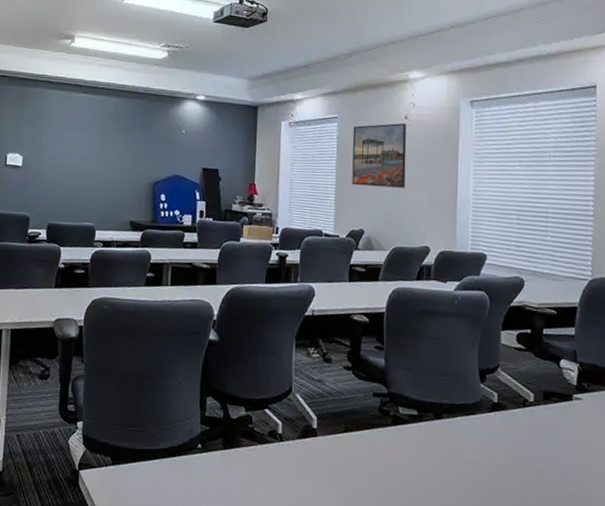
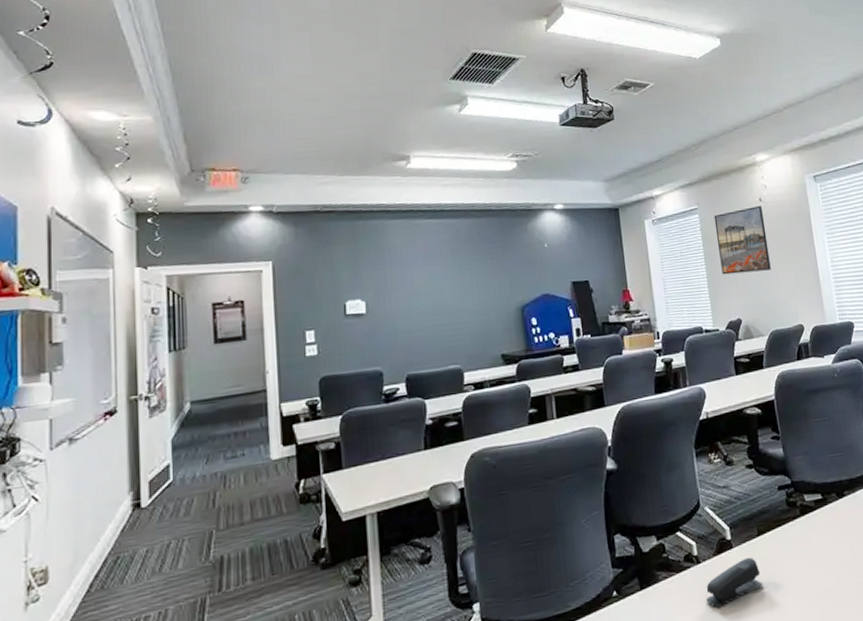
stapler: none [283,448,342,484] -> present [706,557,763,608]

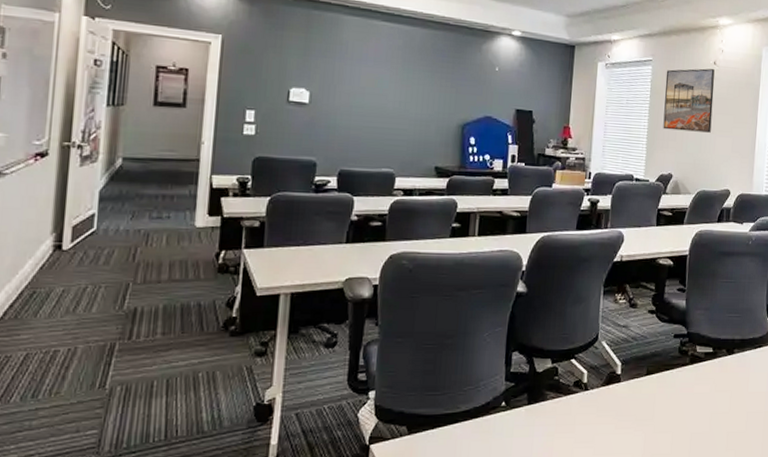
stapler: present [706,557,763,608] -> none [587,392,642,431]

